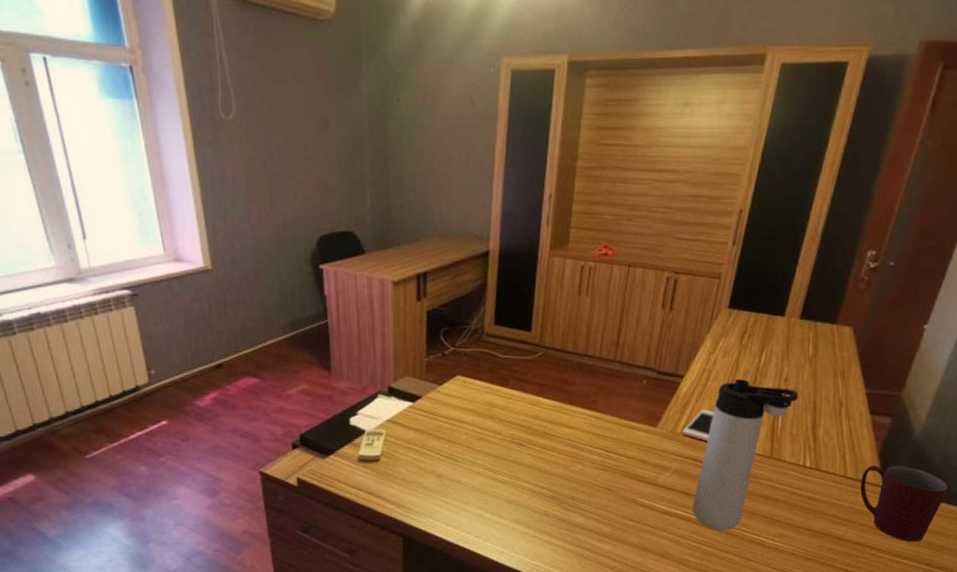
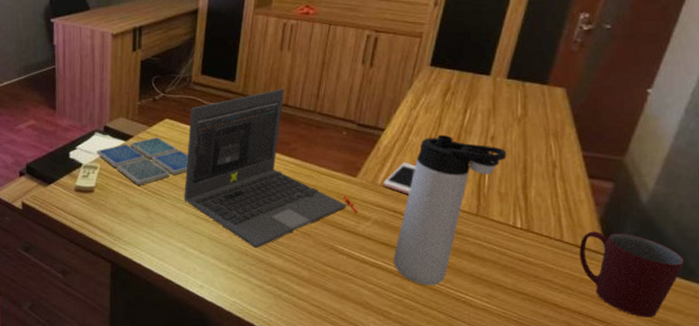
drink coaster: none [381,396,483,451] -> present [97,137,188,186]
laptop: none [480,337,659,508] -> present [184,88,358,249]

